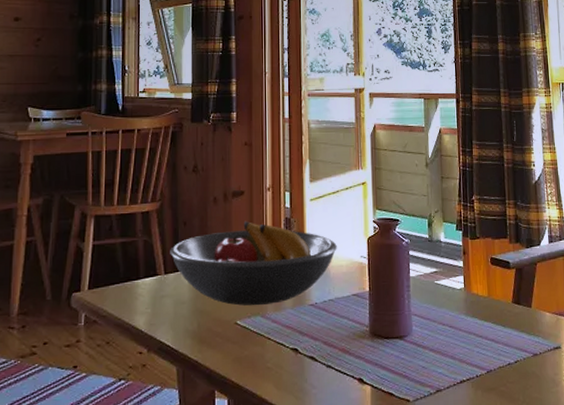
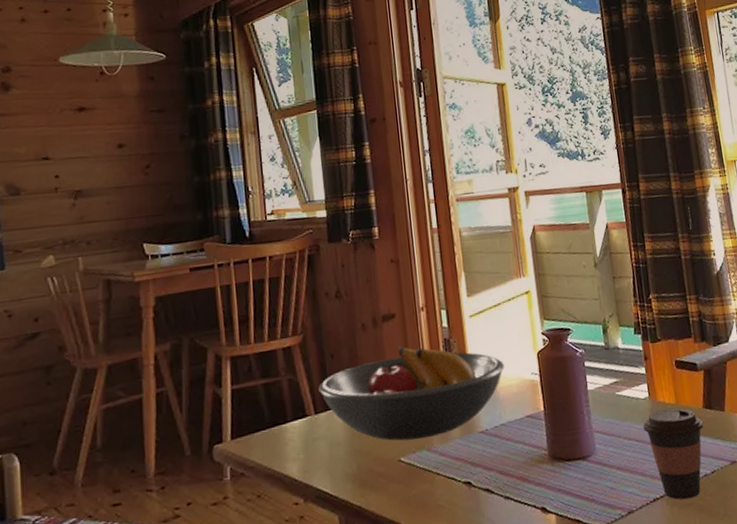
coffee cup: none [456,300,512,384] -> present [643,408,704,500]

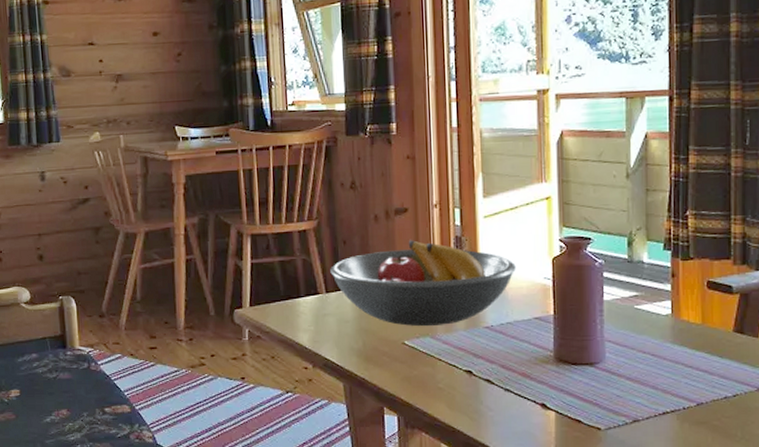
coffee cup: present [643,408,704,500] -> none [660,328,732,417]

